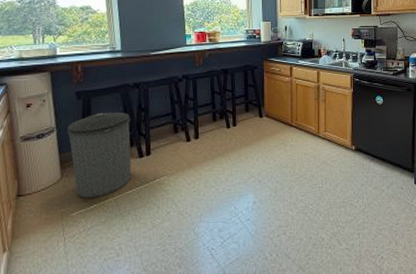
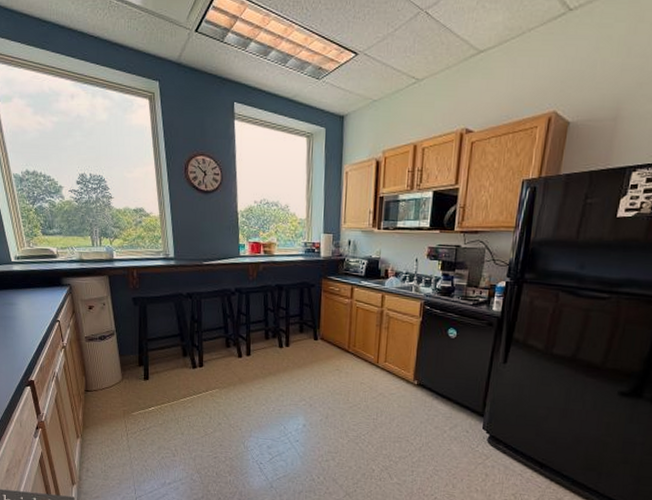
trash can: present [67,112,132,198] -> none [126,320,186,401]

